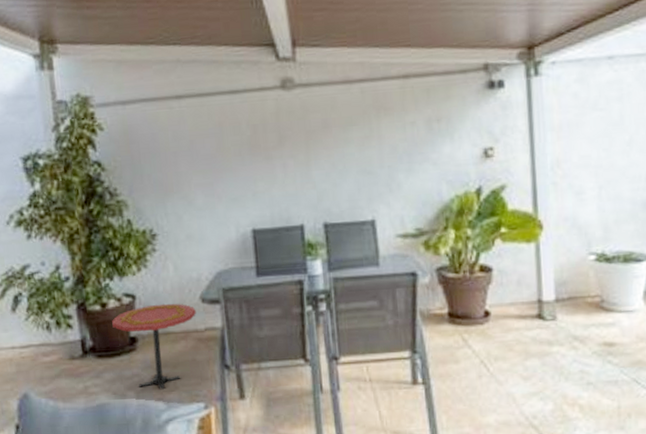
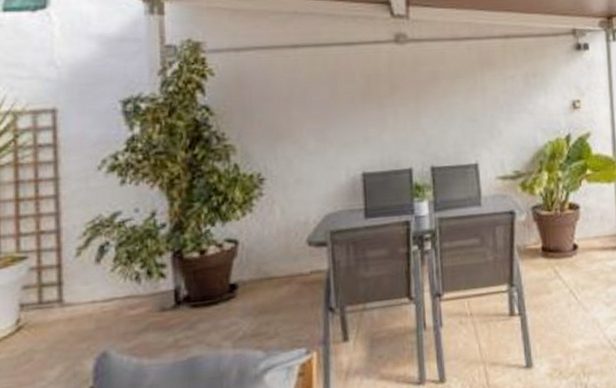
side table: present [112,303,196,390] -> none [211,247,302,338]

